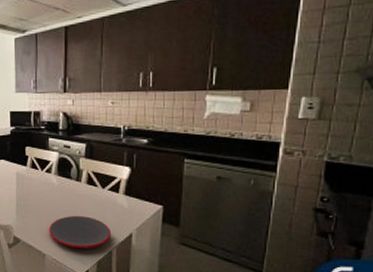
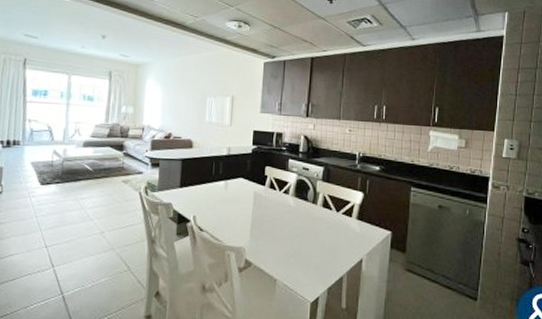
plate: present [49,215,110,248] -> none [282,238,342,274]

